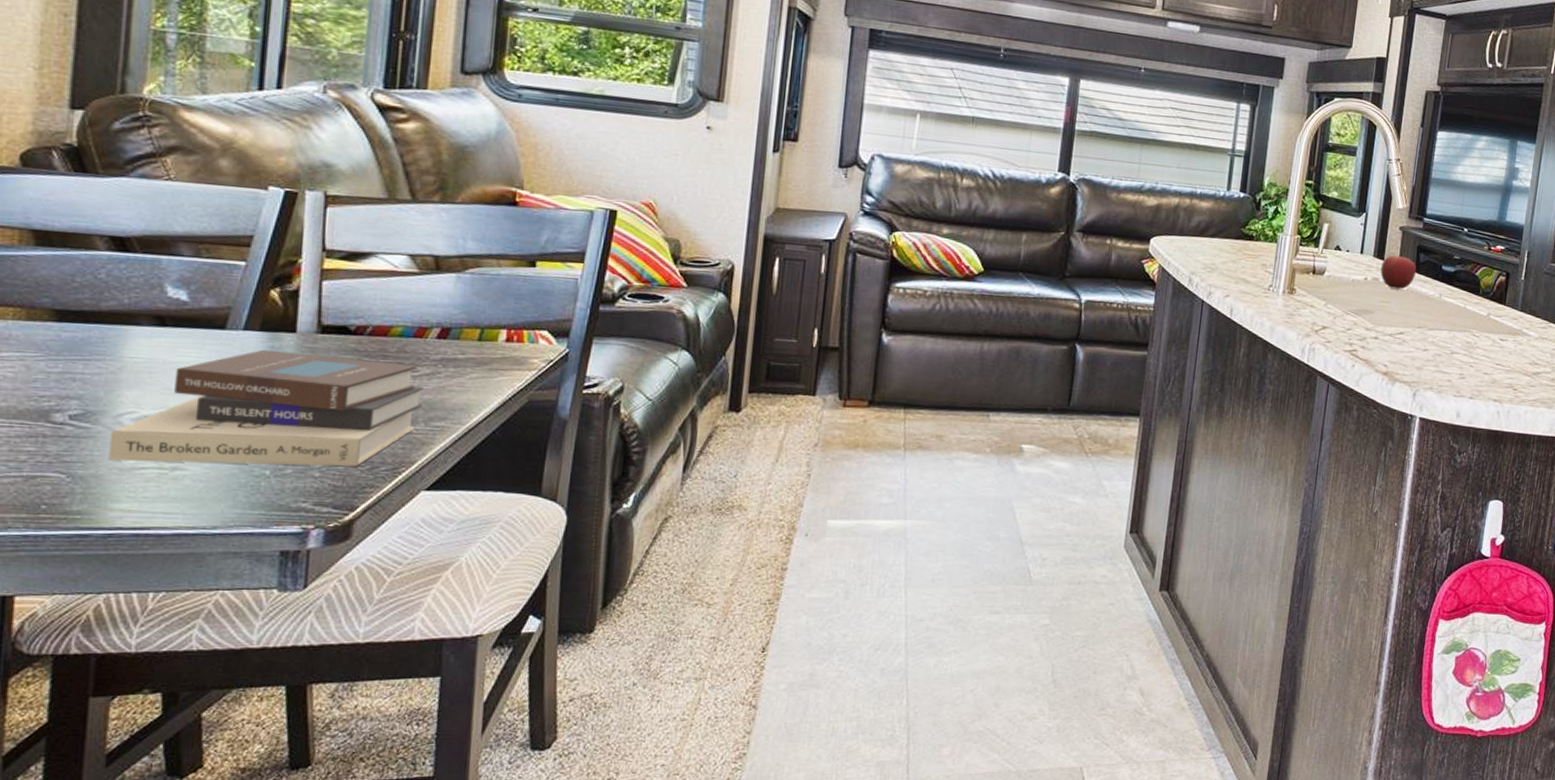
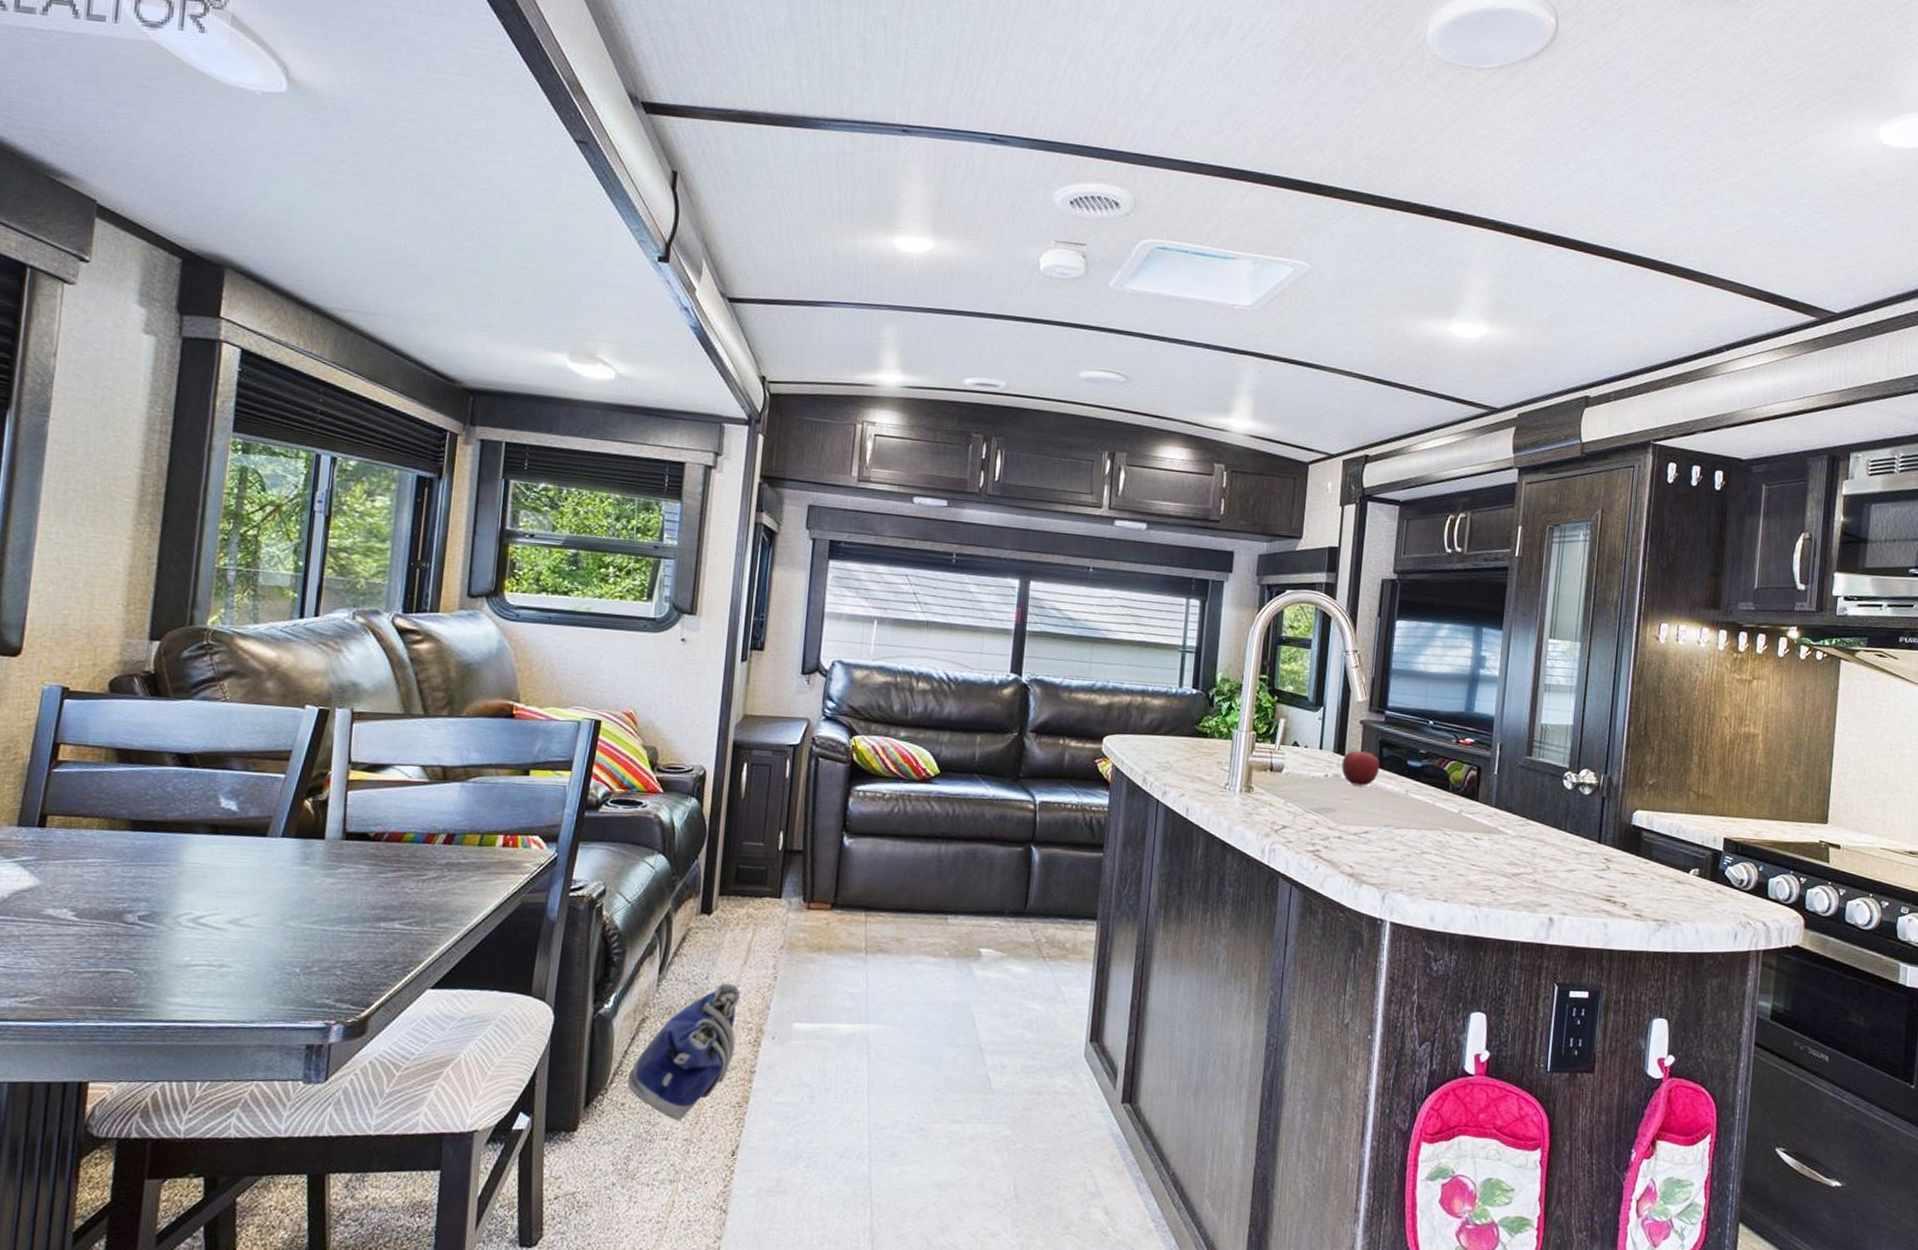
books: present [108,349,425,467] -> none [168,855,432,965]
tote bag: none [649,481,772,620] -> present [628,983,741,1121]

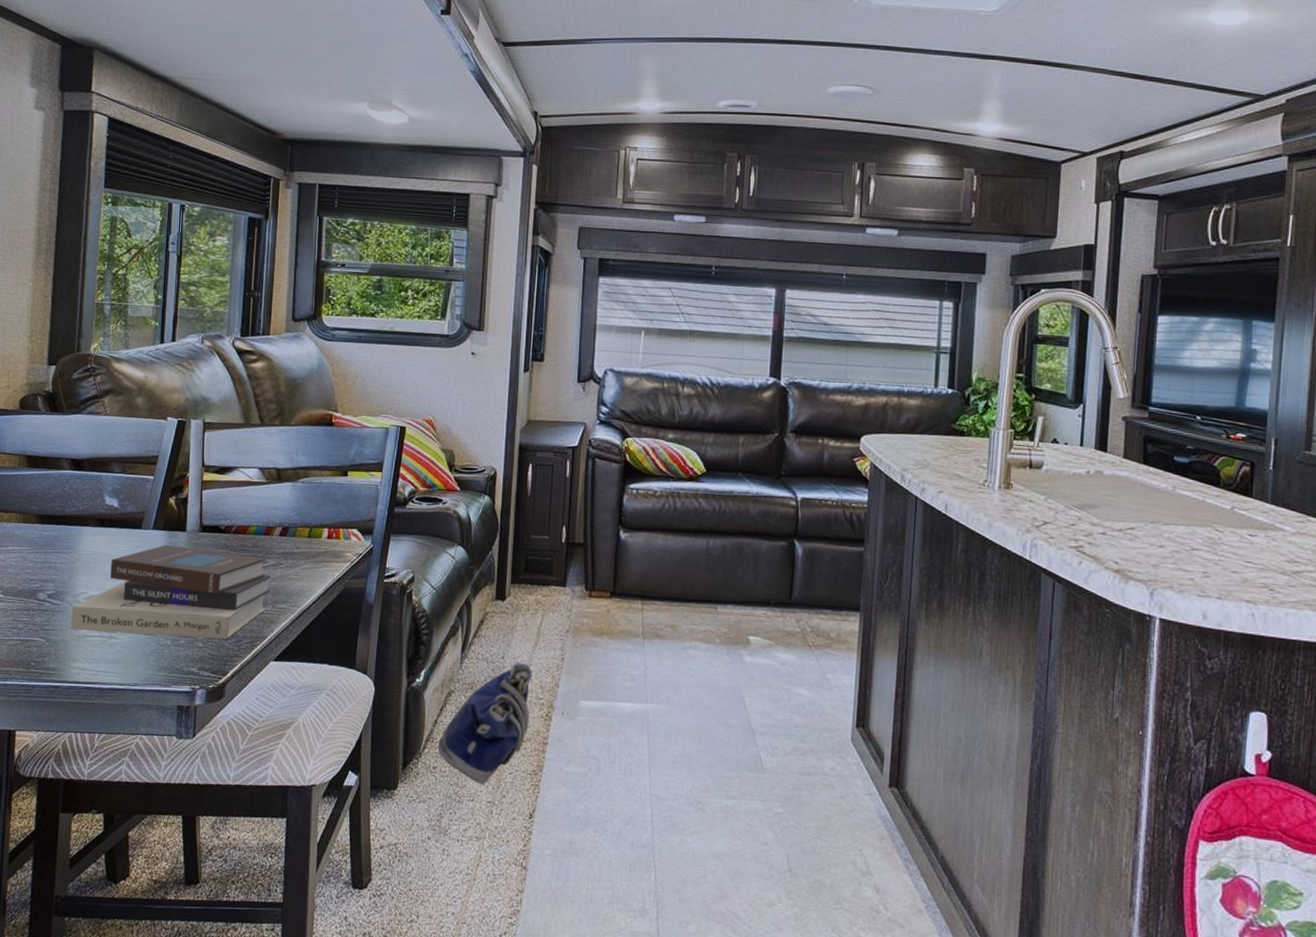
books: none [168,855,432,965] -> present [70,544,272,639]
fruit: present [1341,748,1380,786] -> none [1104,445,1145,483]

